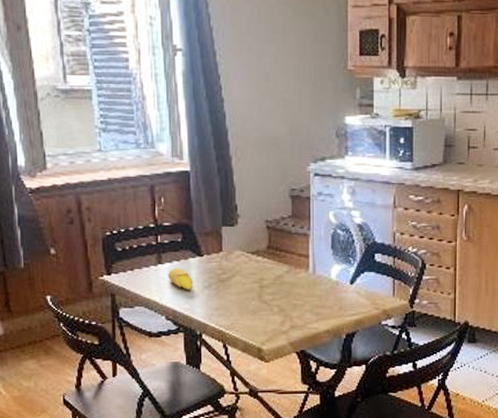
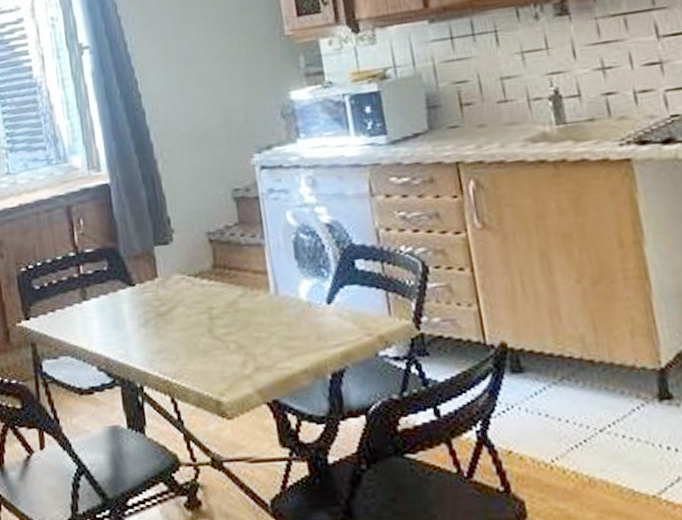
banana: present [168,268,193,290] -> none [95,303,126,330]

